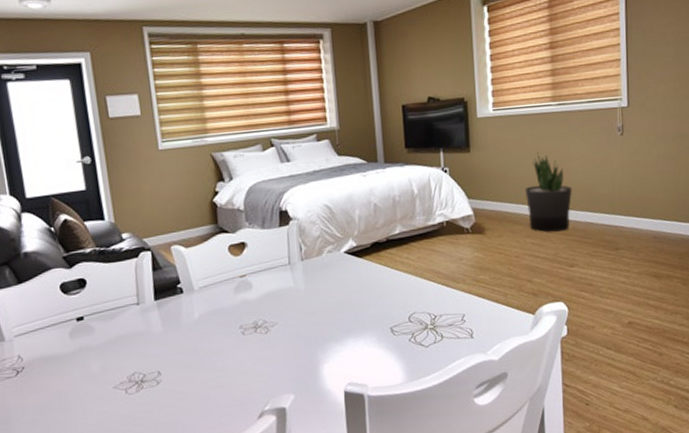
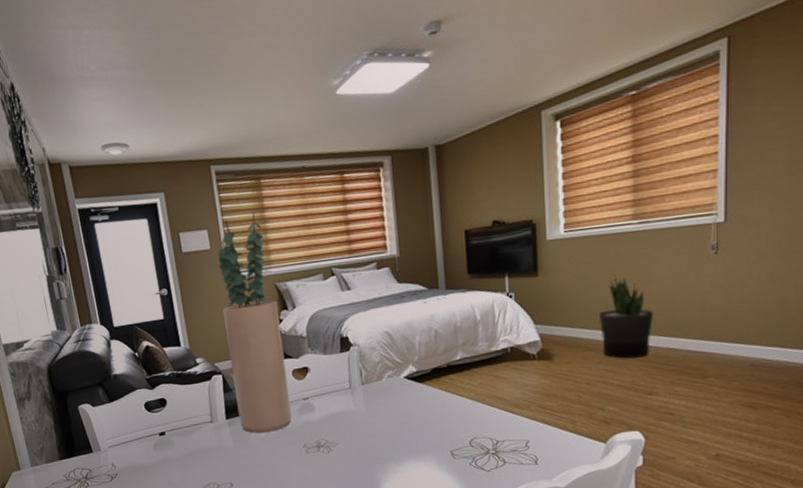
vase: none [148,78,227,315] -> present [217,212,292,433]

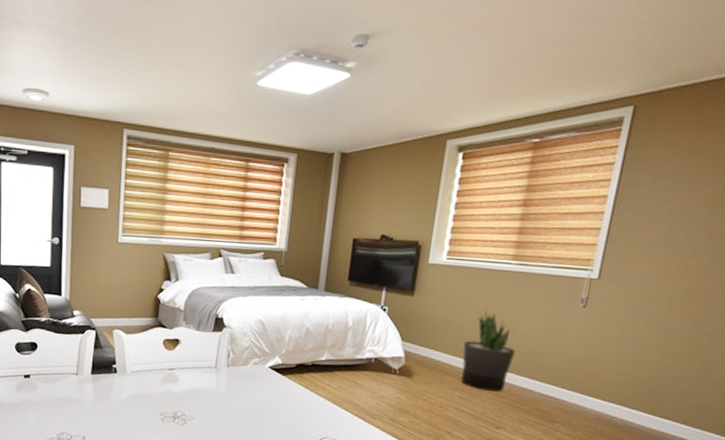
vase: present [217,212,292,433] -> none [103,181,162,395]

